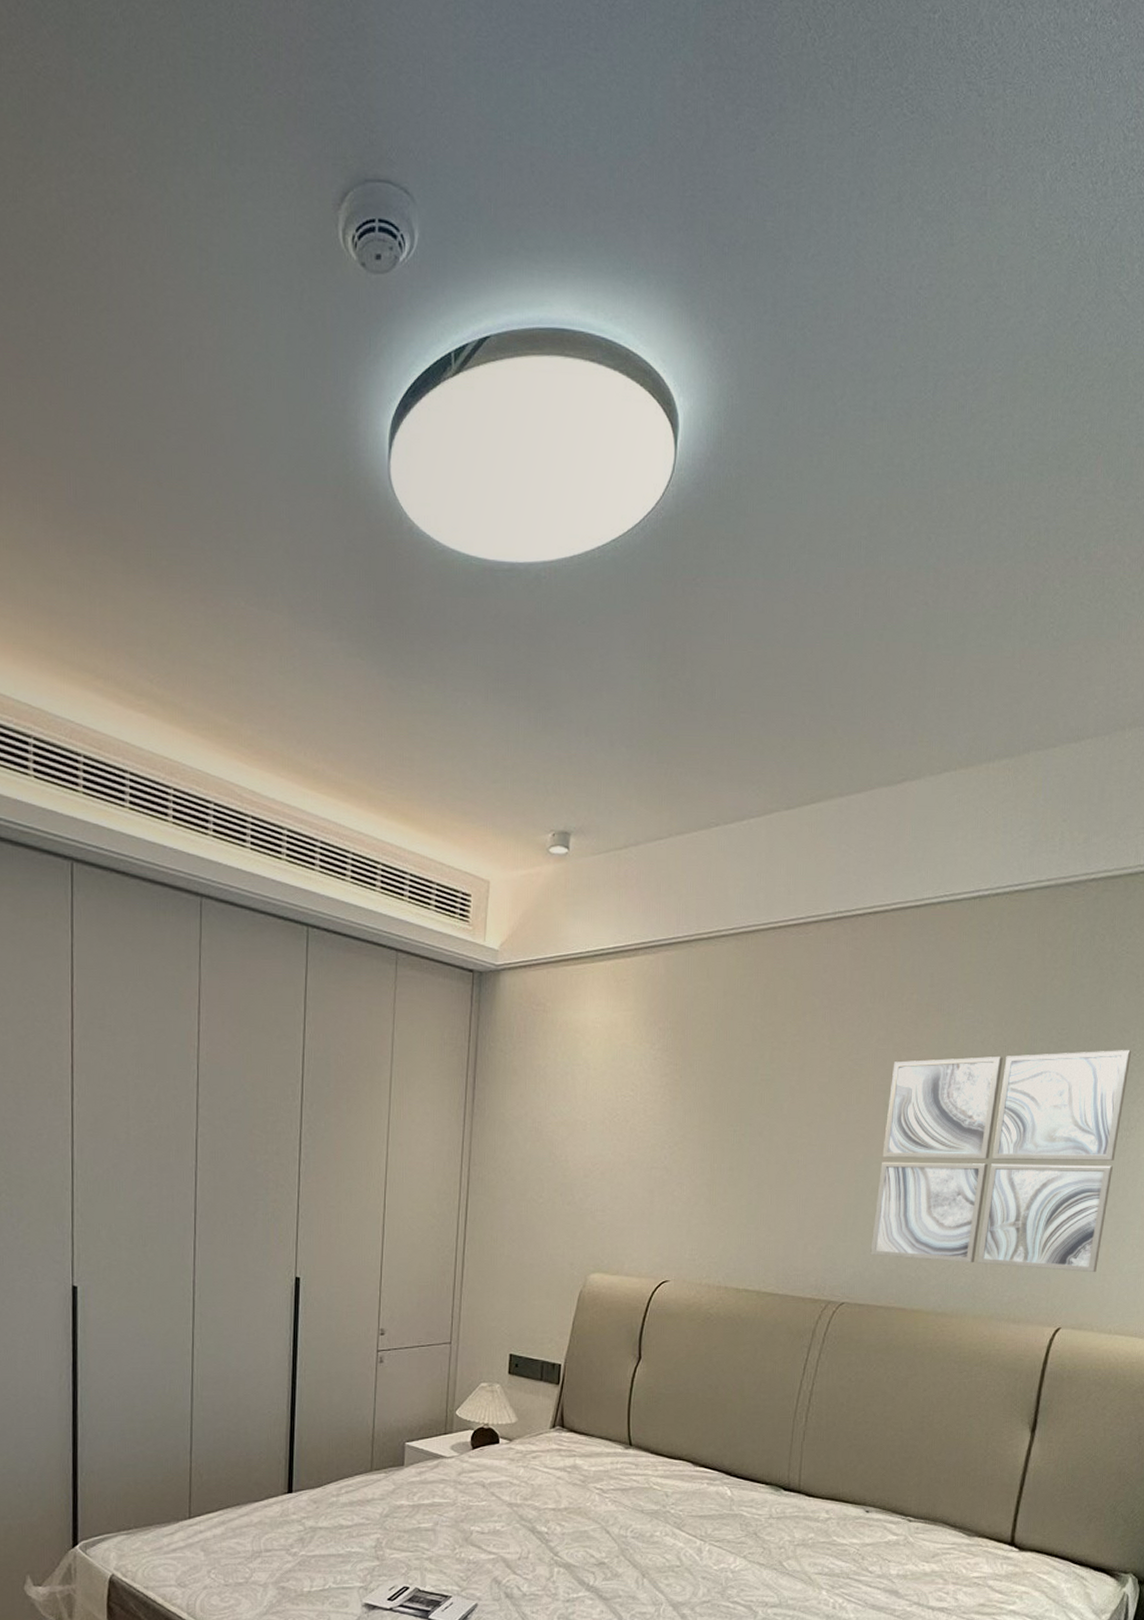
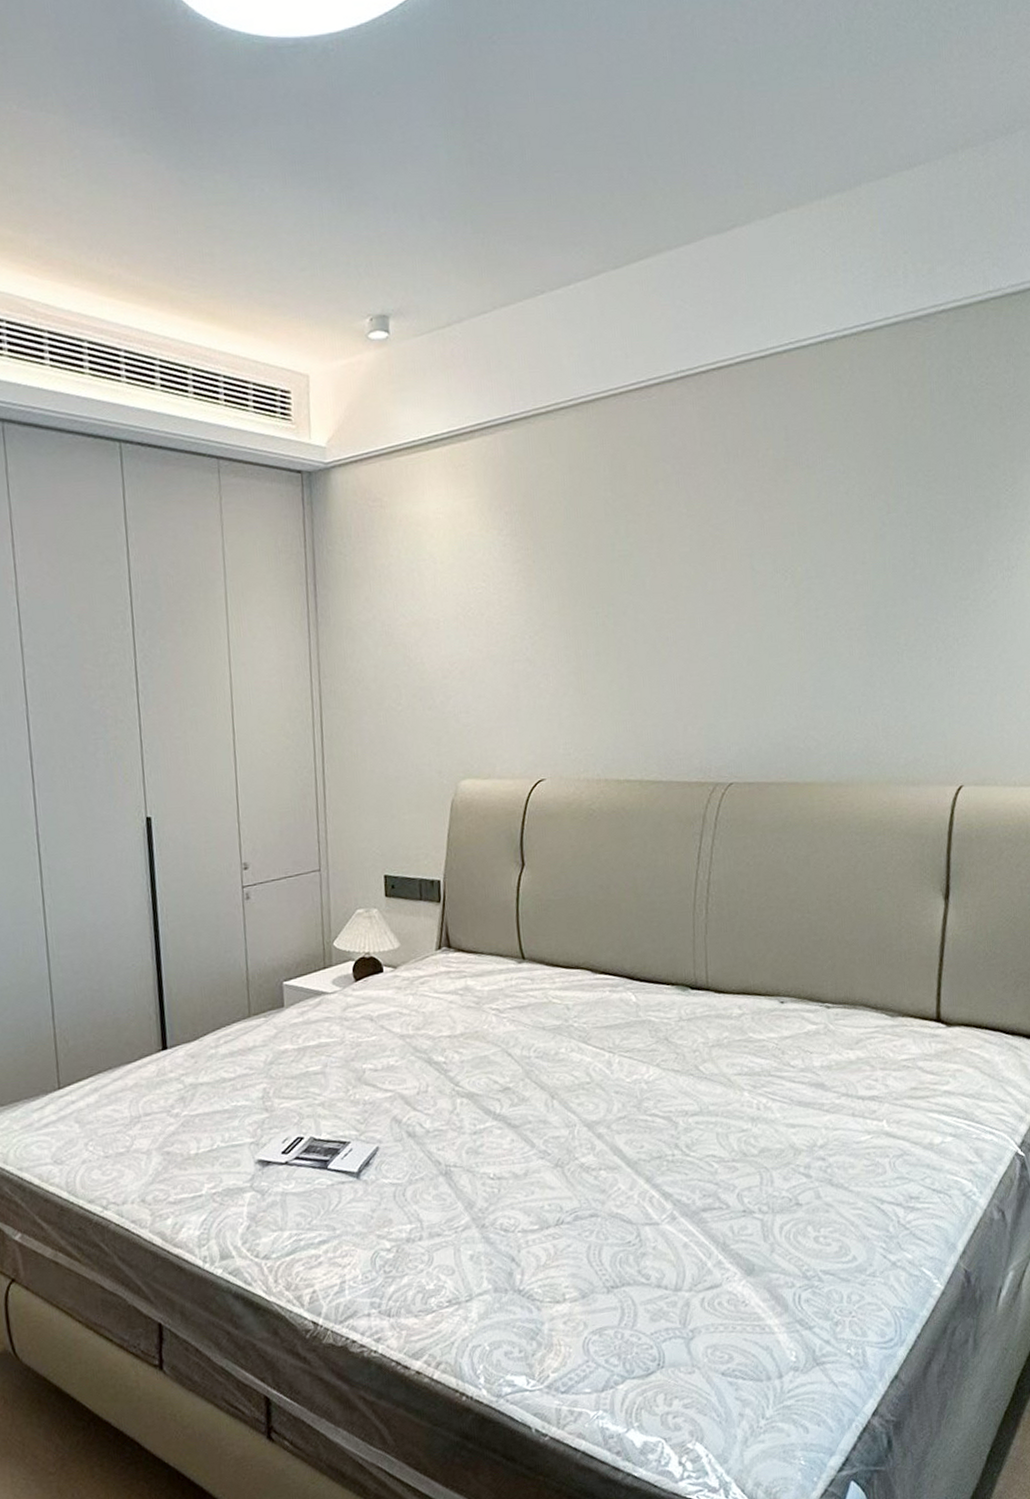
wall art: present [870,1050,1132,1273] -> none [754,486,1004,730]

